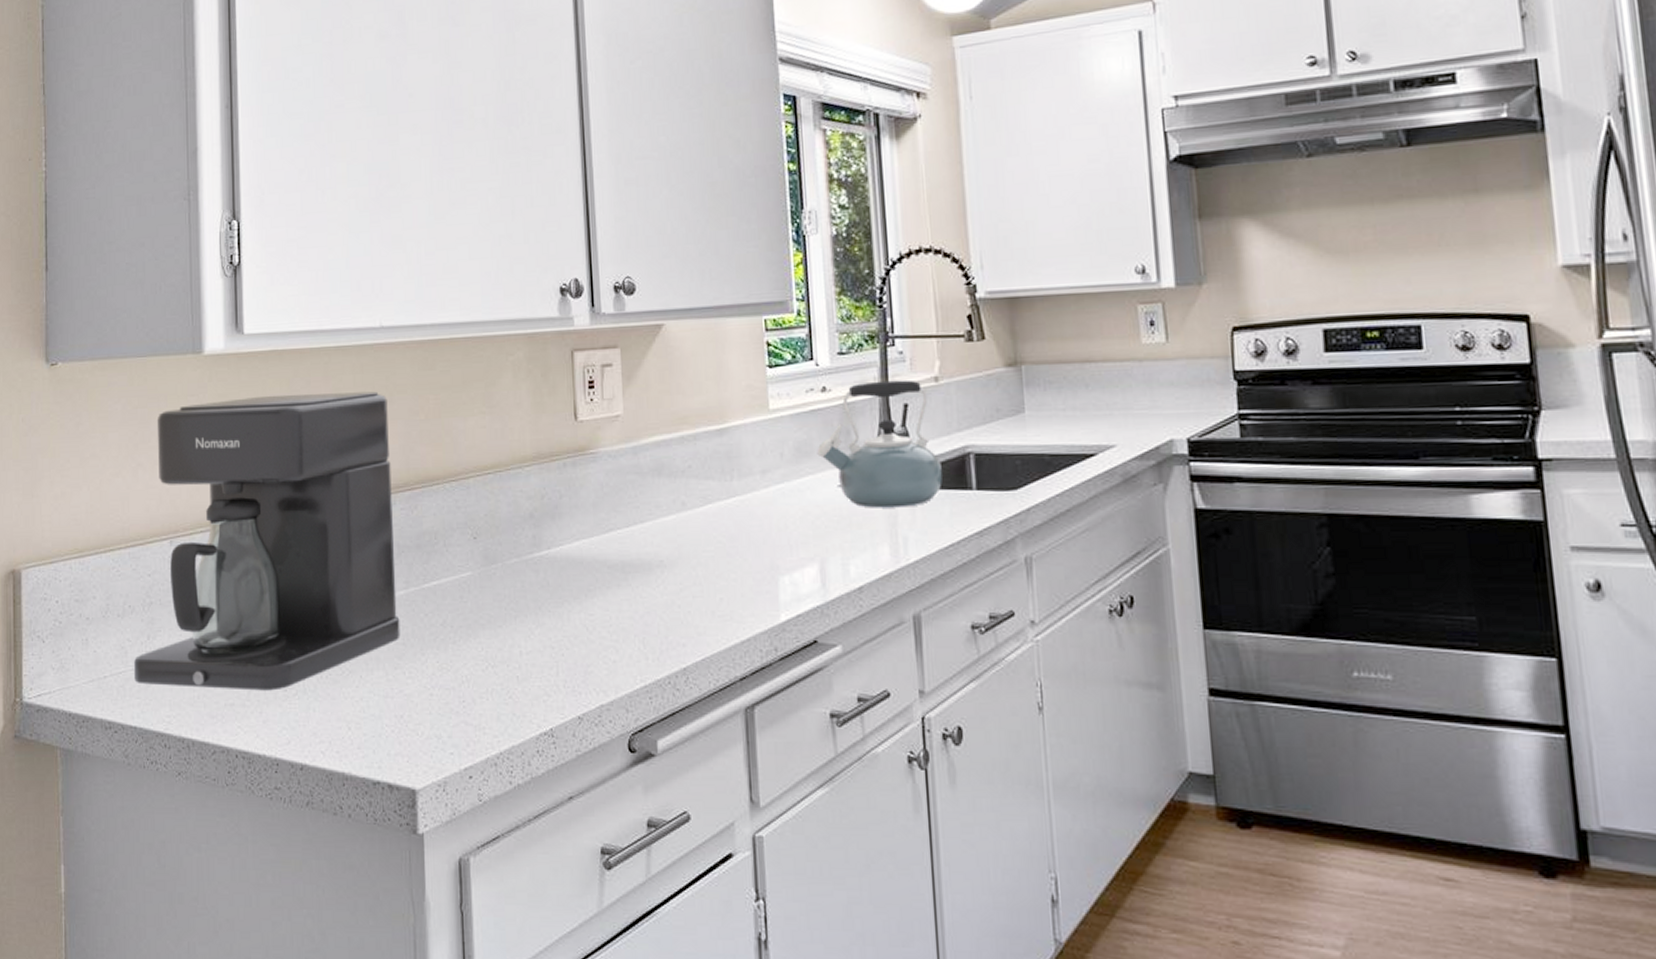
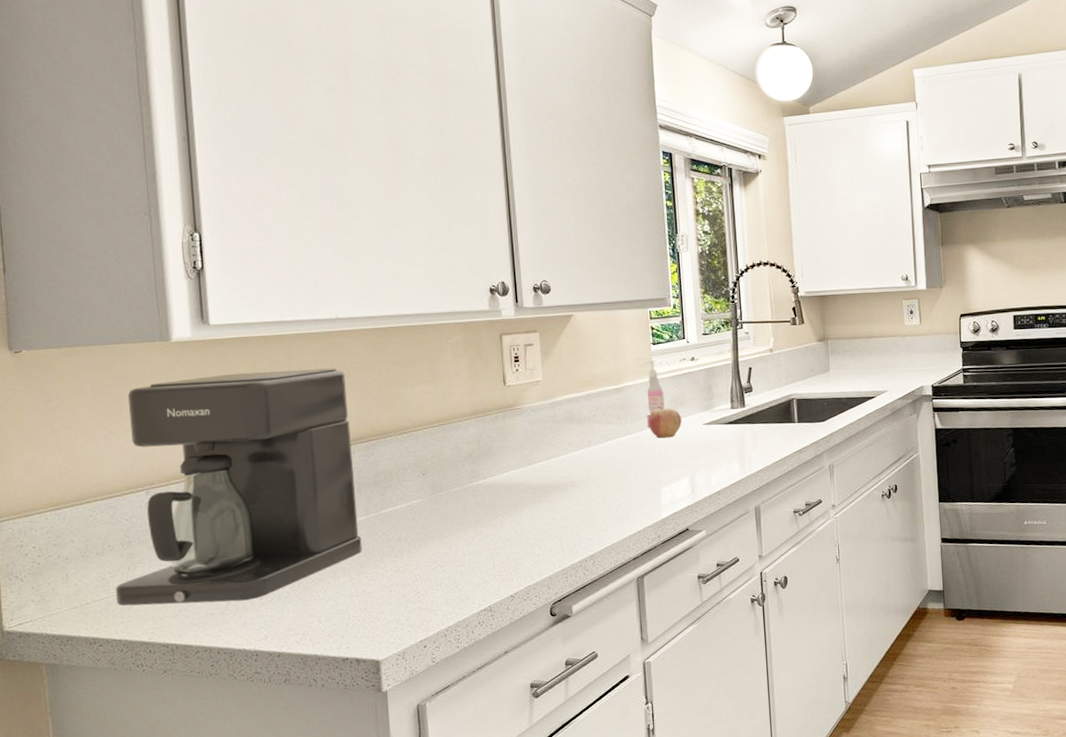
soap dispenser: none [753,391,785,487] -> present [641,361,665,427]
fruit: none [761,456,808,503] -> present [647,406,682,438]
kettle: present [817,379,944,508] -> none [688,351,776,438]

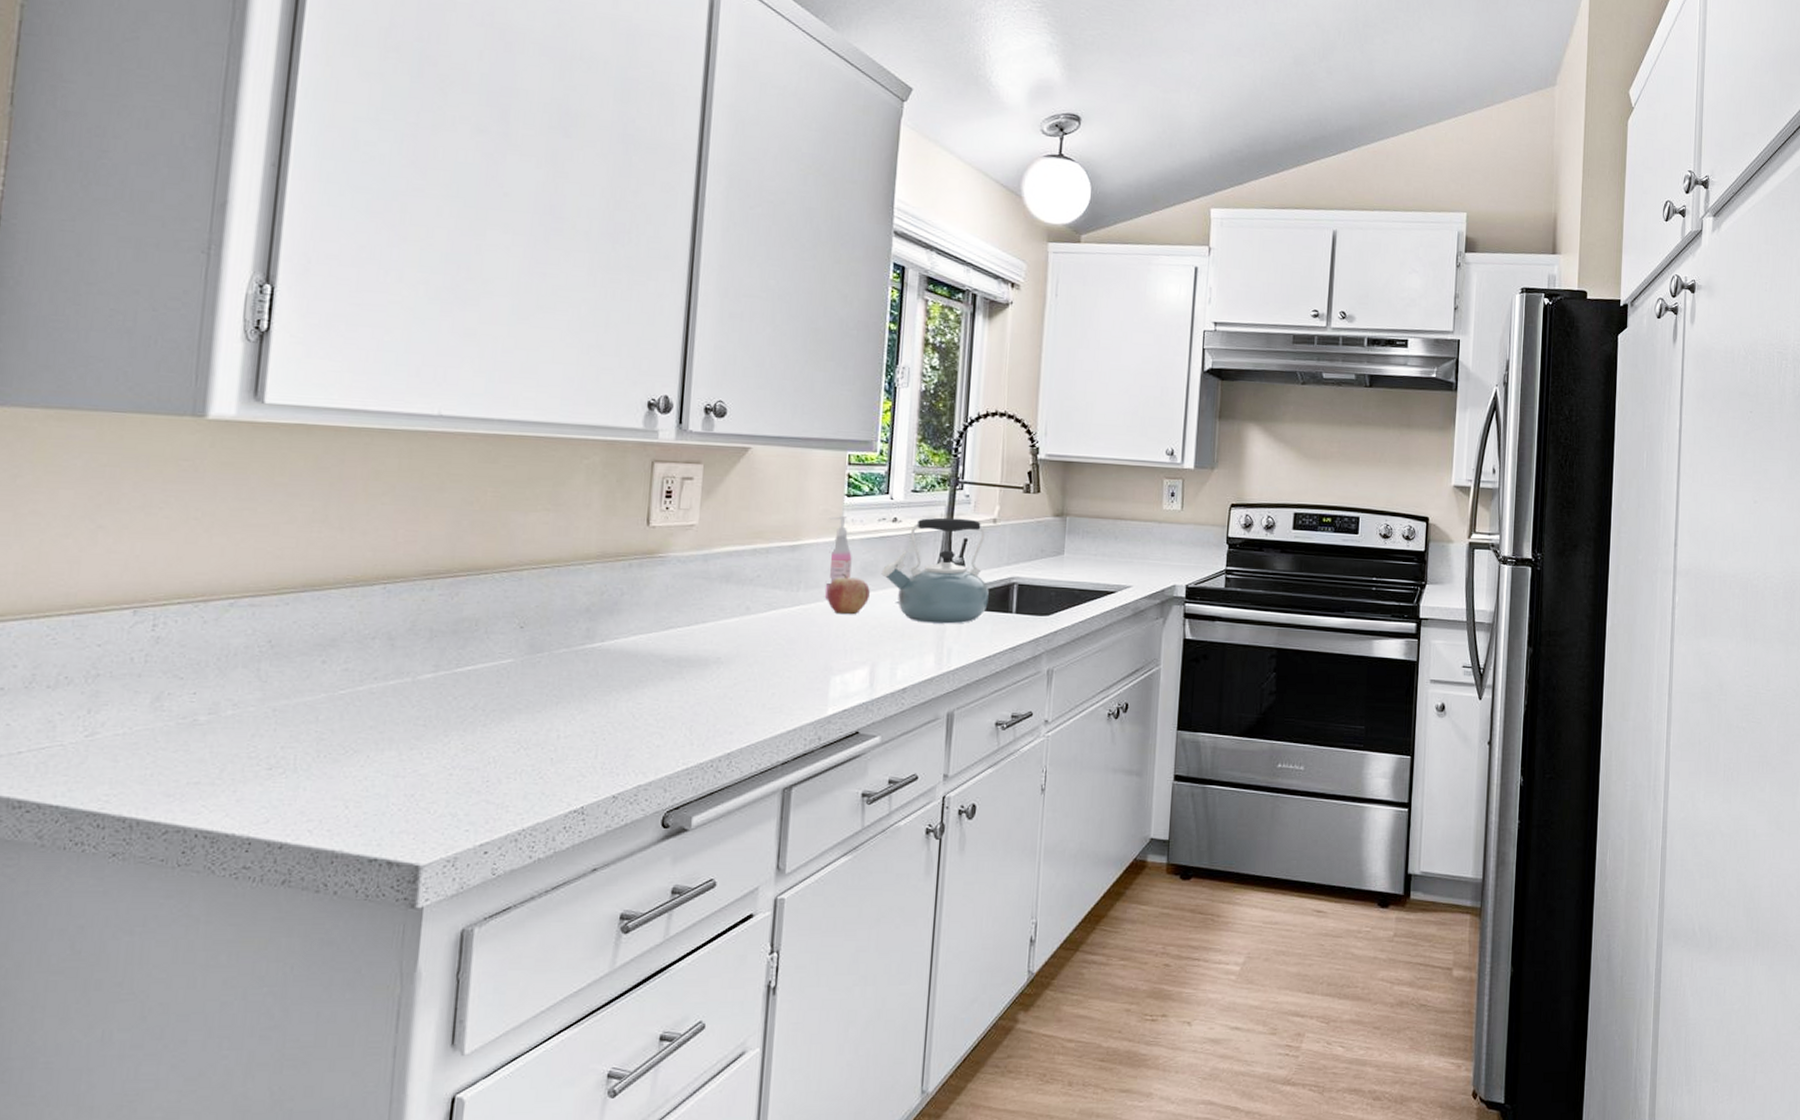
coffee maker: present [115,368,362,607] -> none [61,469,438,769]
kettle: none [688,351,776,438] -> present [881,517,990,624]

